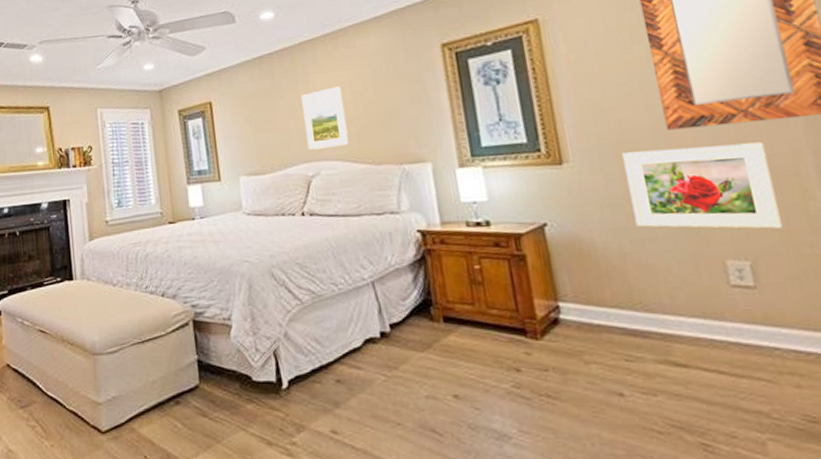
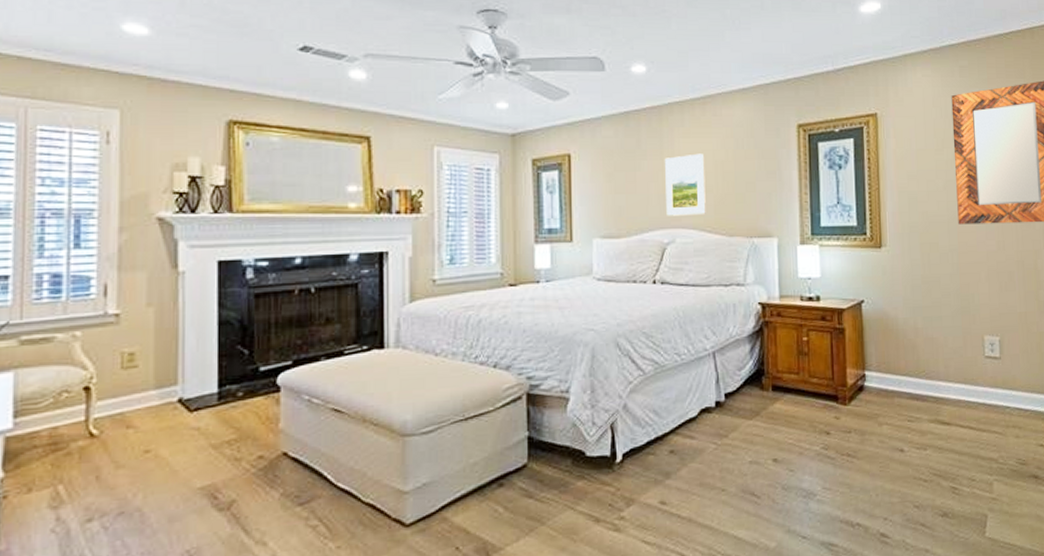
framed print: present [622,142,782,229] -> none [925,240,1022,311]

